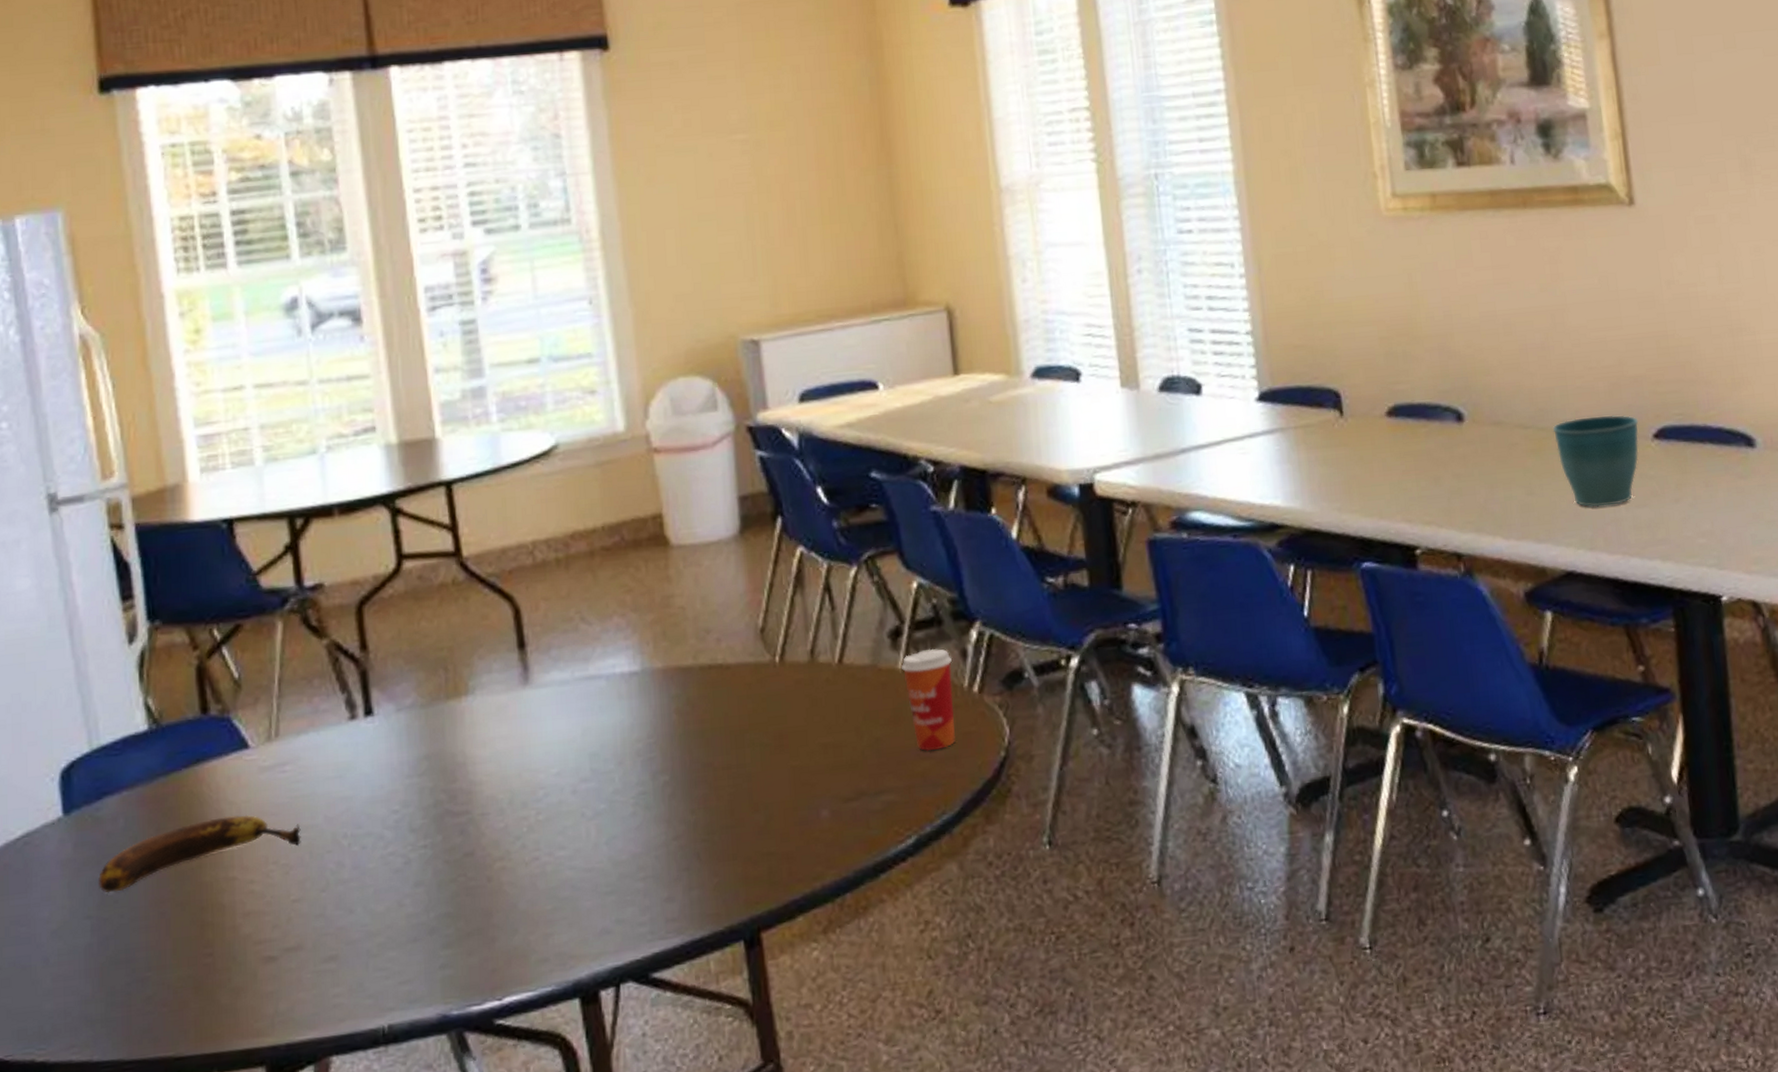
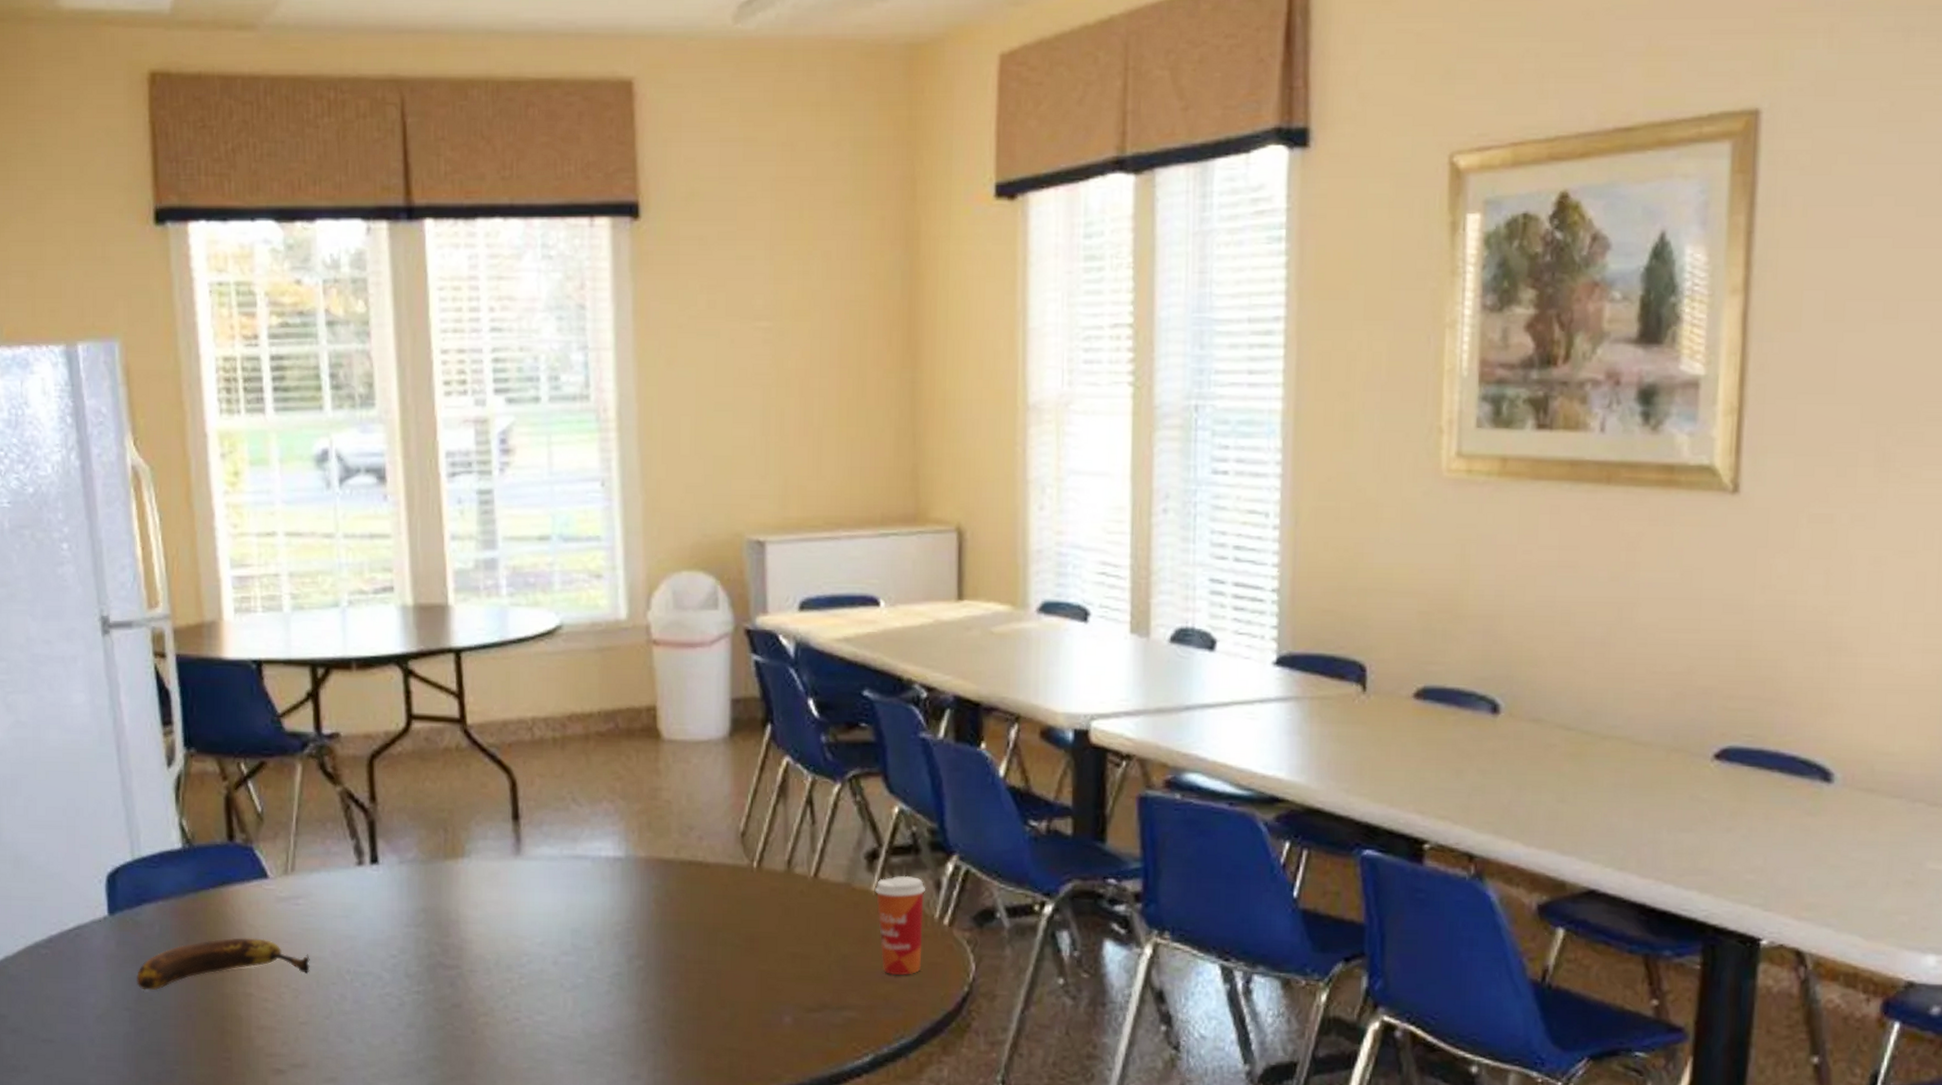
flower pot: present [1553,415,1639,508] -> none [1598,725,1700,826]

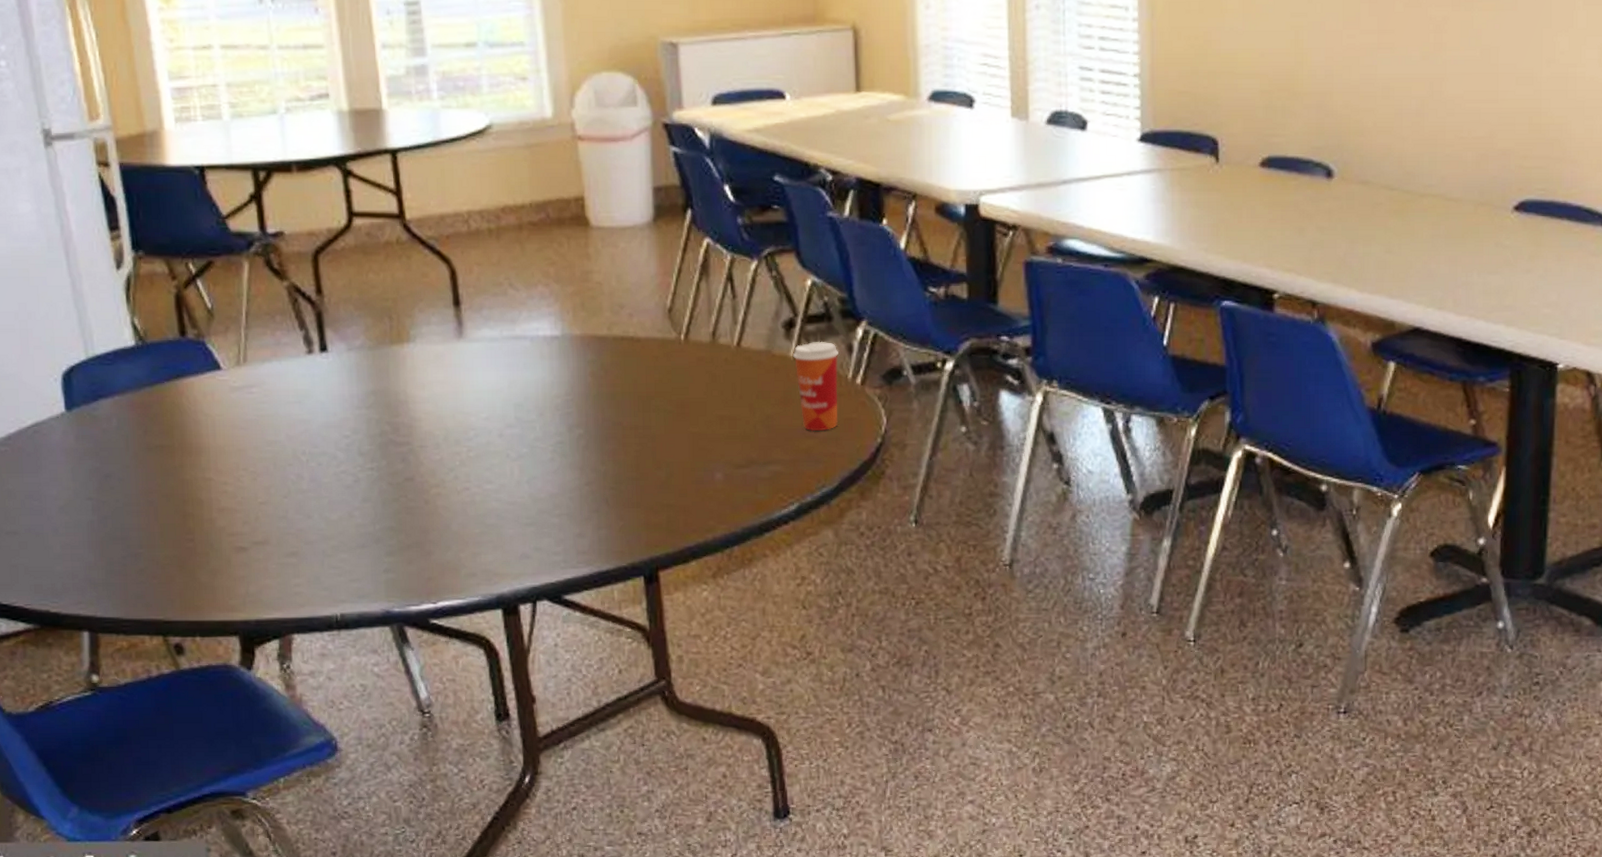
banana: present [137,937,310,991] -> none [97,426,267,480]

